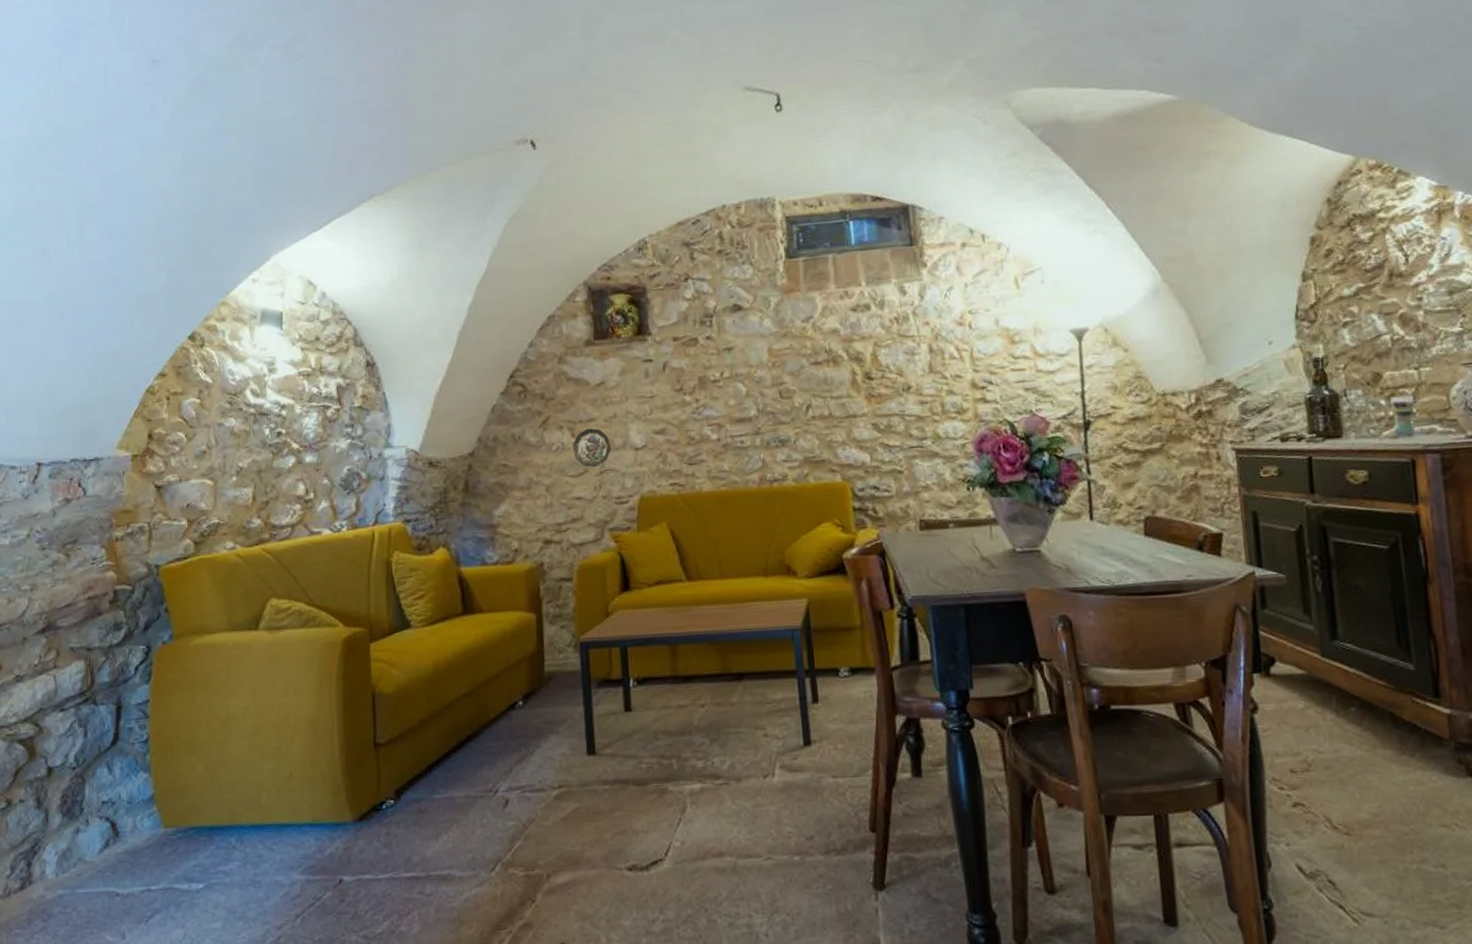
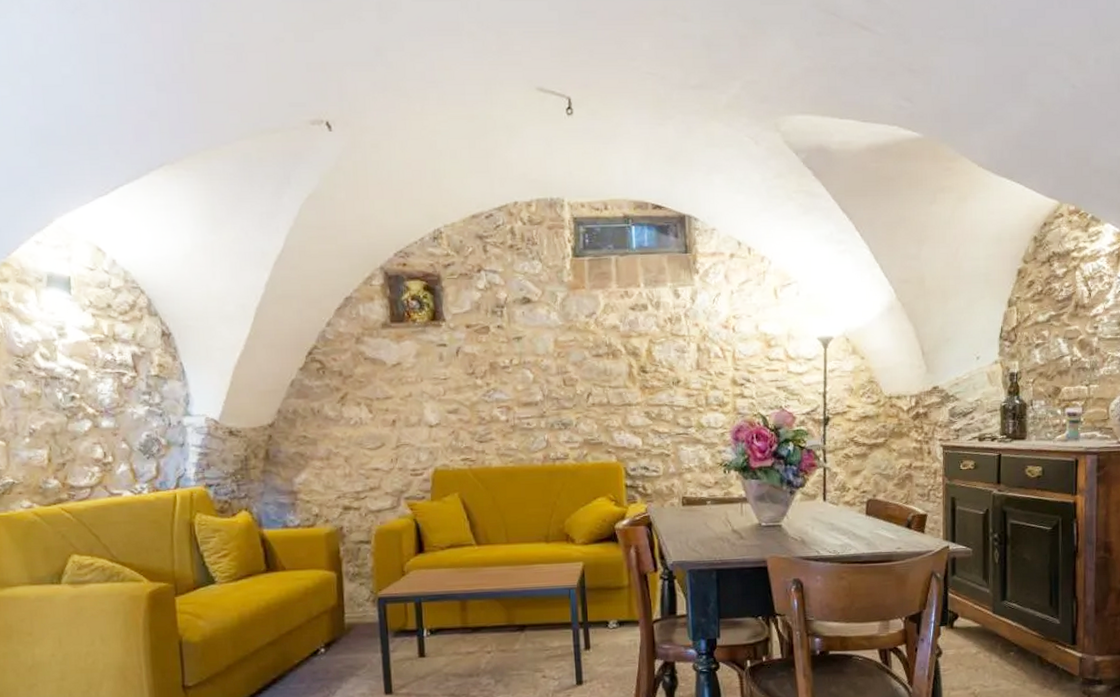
decorative plate: present [572,428,612,467] -> none [370,405,407,441]

